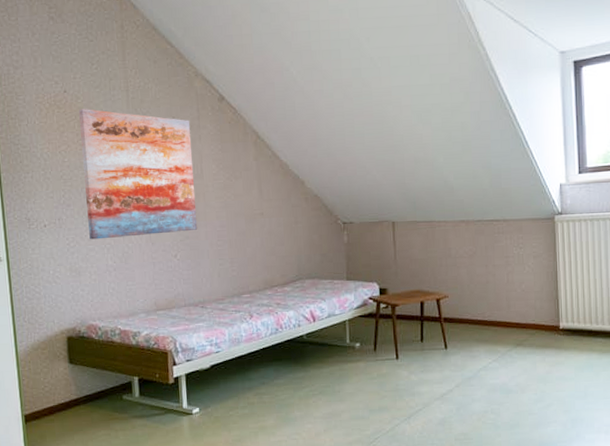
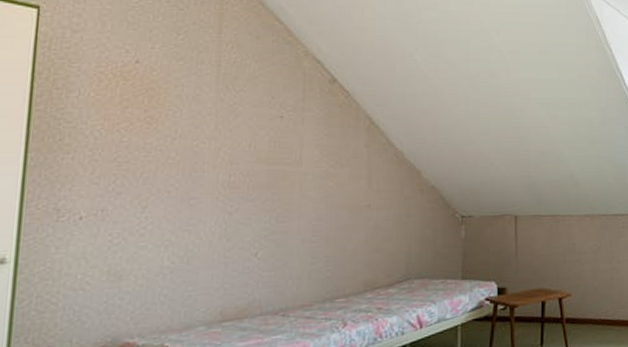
wall art: present [79,109,198,240] -> none [142,82,293,235]

